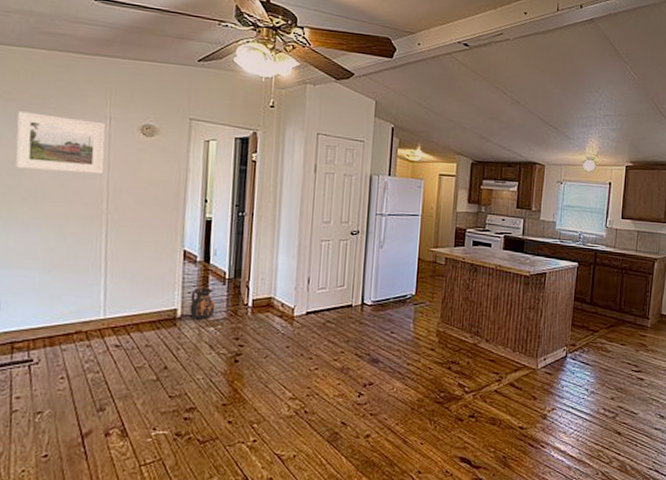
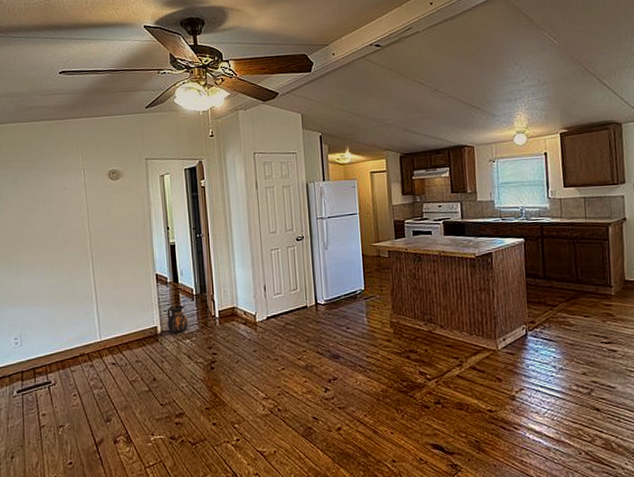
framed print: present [15,111,106,174] -> none [15,174,84,223]

